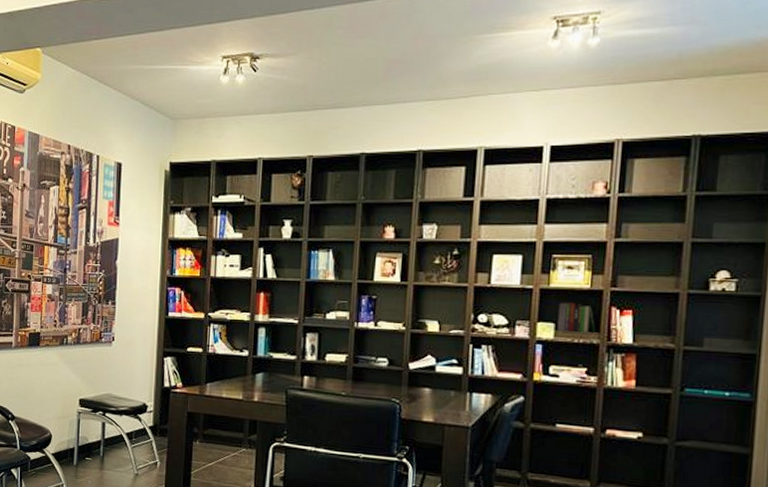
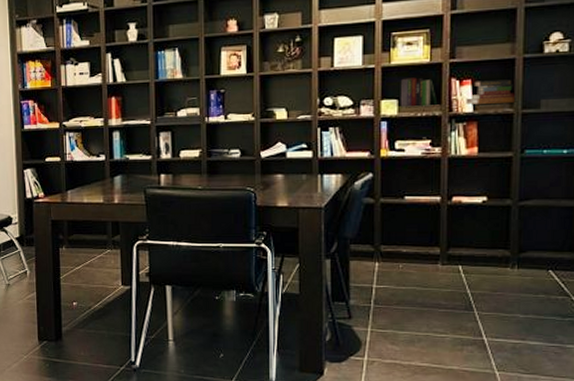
books: none [625,312,678,338] -> present [466,79,516,105]

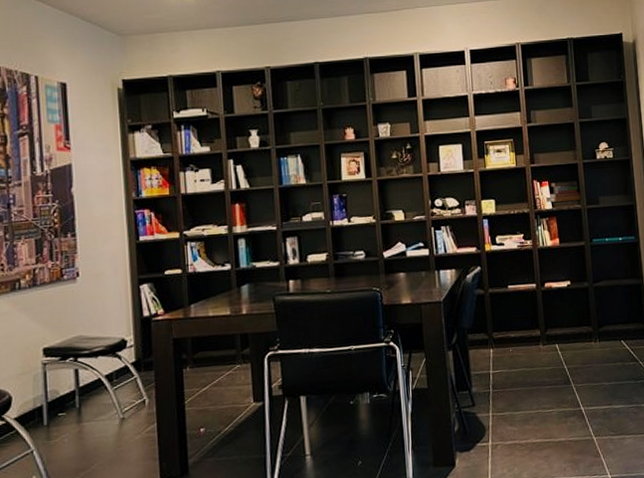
books: present [400,77,438,107] -> none [495,180,526,206]

